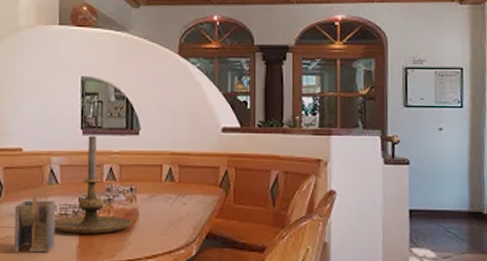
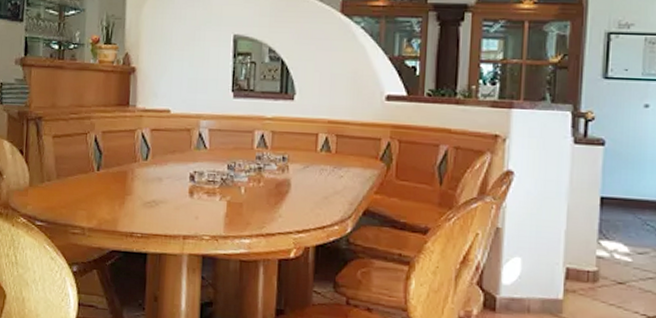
napkin holder: present [14,189,56,253] -> none [160,153,204,219]
candle holder: present [54,135,132,233] -> none [201,99,283,204]

